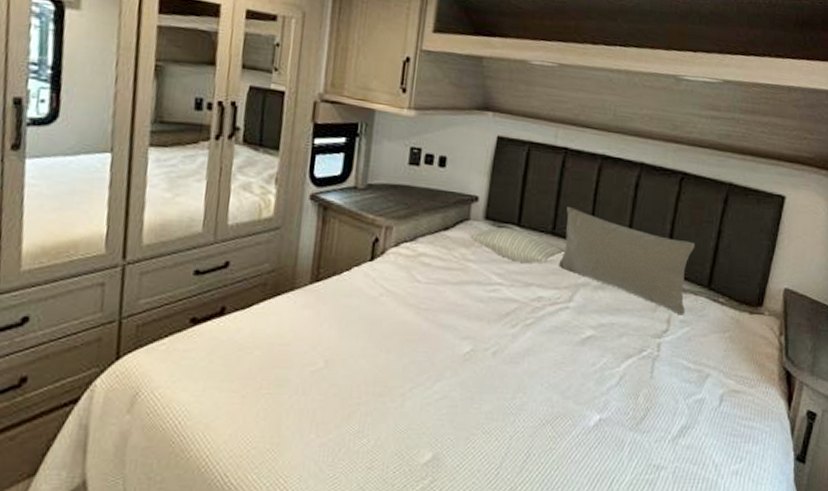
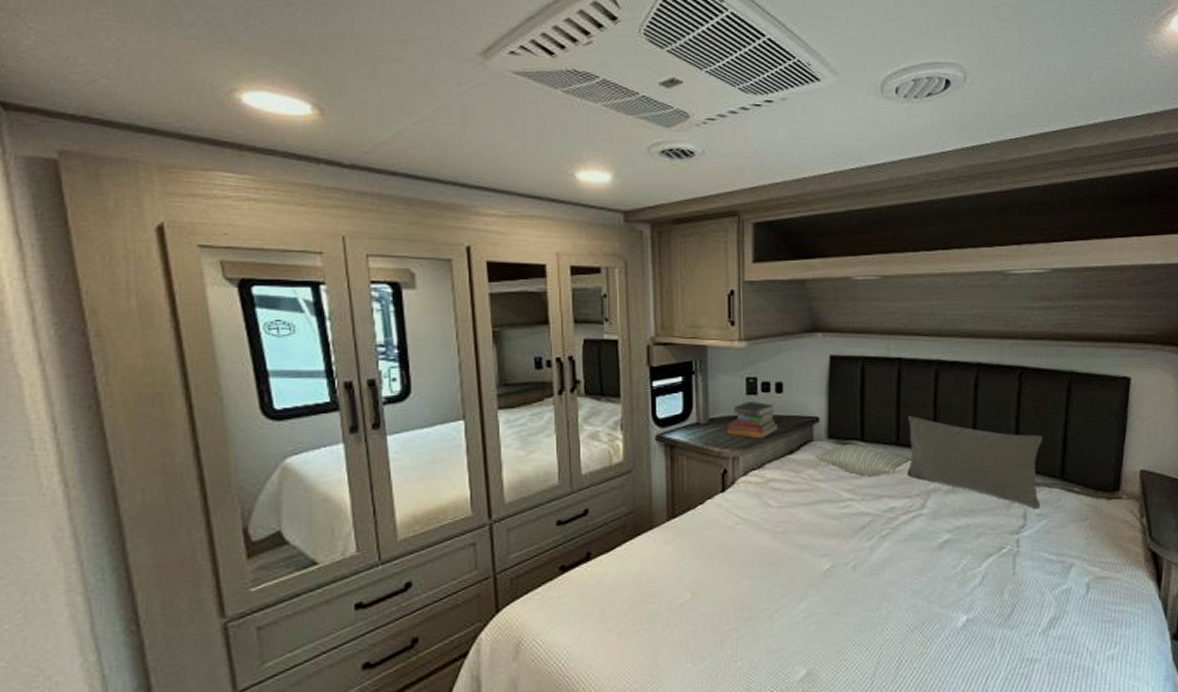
books: none [384,172,437,211] -> present [727,402,779,439]

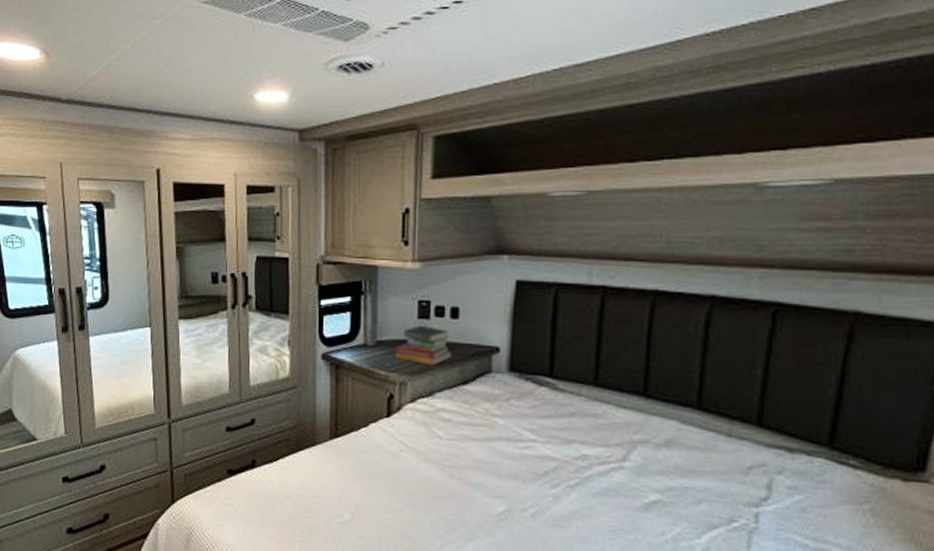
pillow: present [815,444,910,476] -> none [493,379,610,418]
pillow: present [907,416,1042,509] -> none [606,354,803,481]

